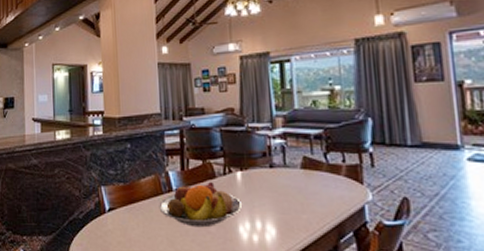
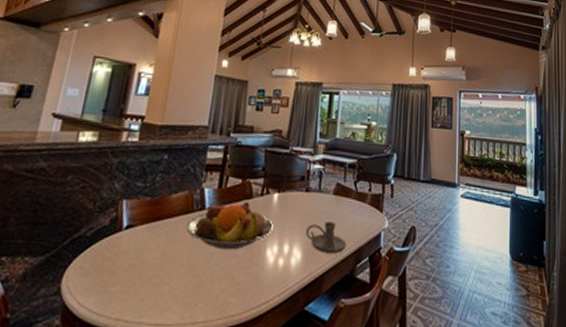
candle holder: none [277,197,325,229] -> present [306,222,347,254]

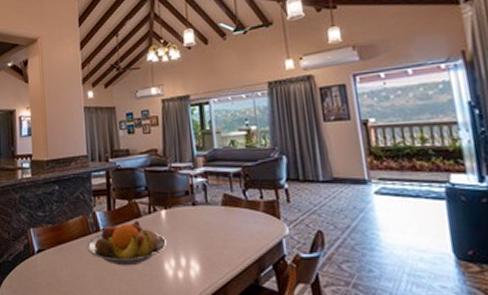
candle holder: present [306,222,347,254] -> none [200,233,246,264]

